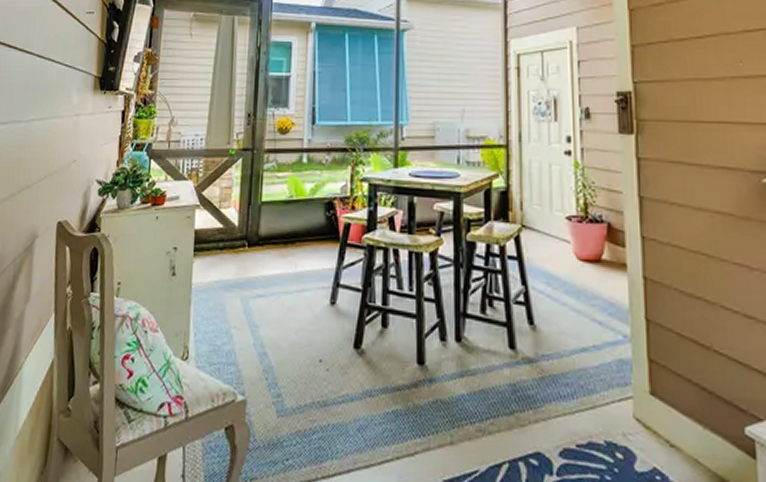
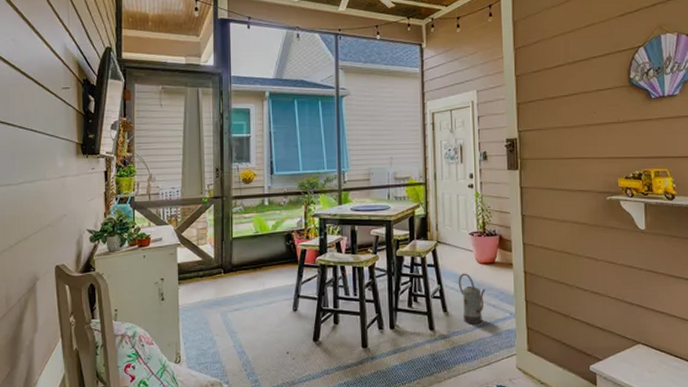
watering can: none [549,272,588,347] -> present [458,273,485,324]

